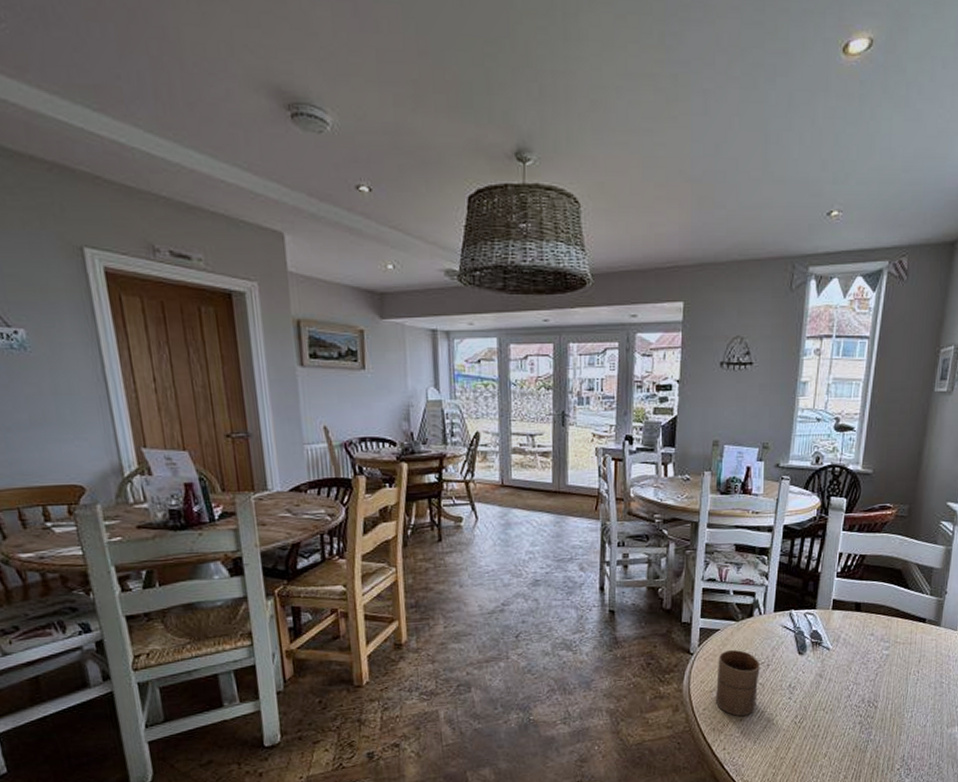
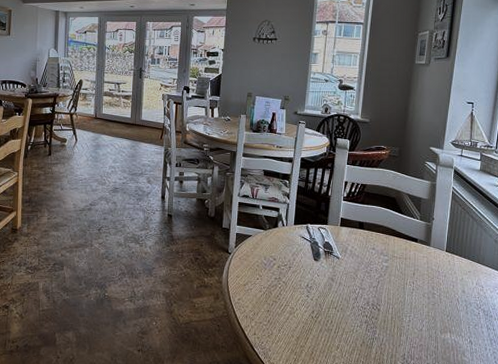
cup: present [715,649,761,717] -> none [247,252,284,308]

